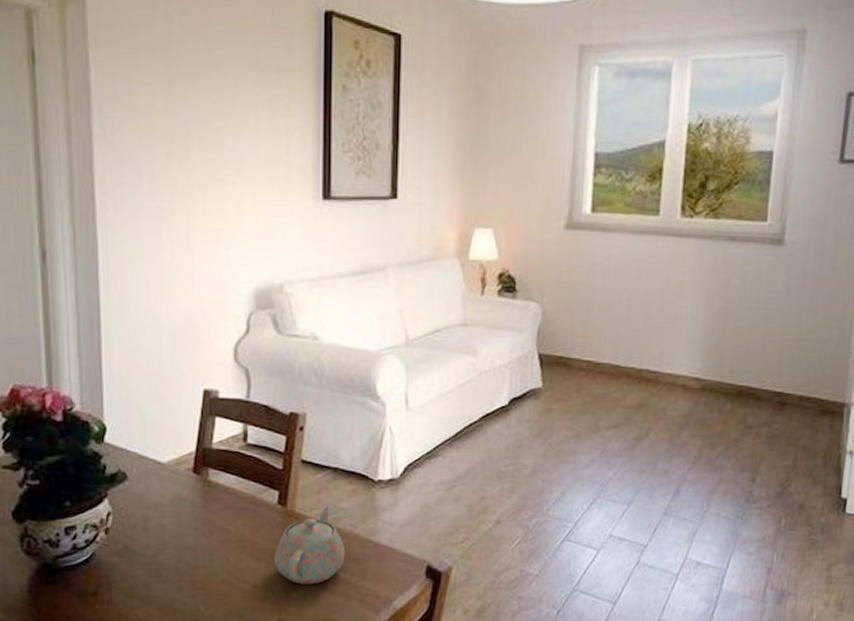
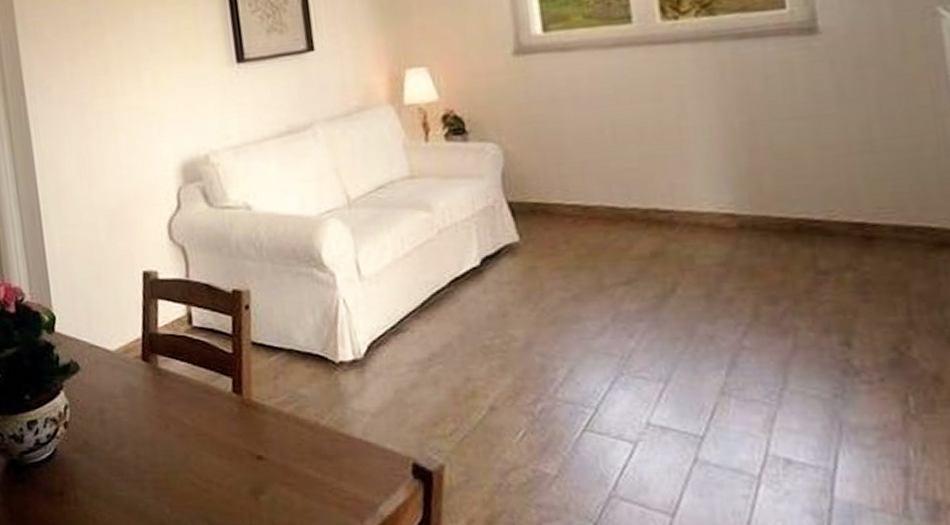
teapot: present [273,505,346,584] -> none [236,392,315,485]

